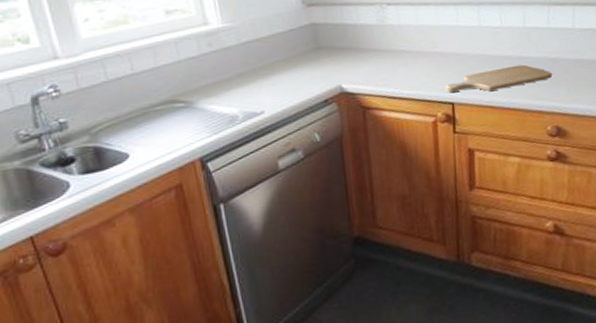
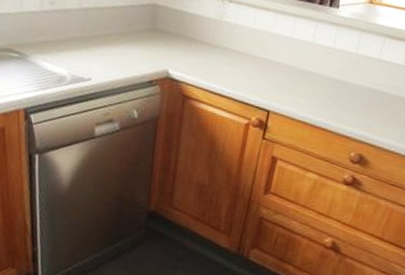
chopping board: present [445,64,552,93] -> none [264,86,369,109]

